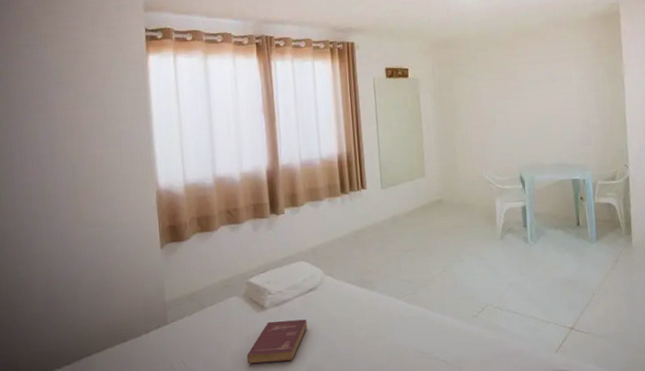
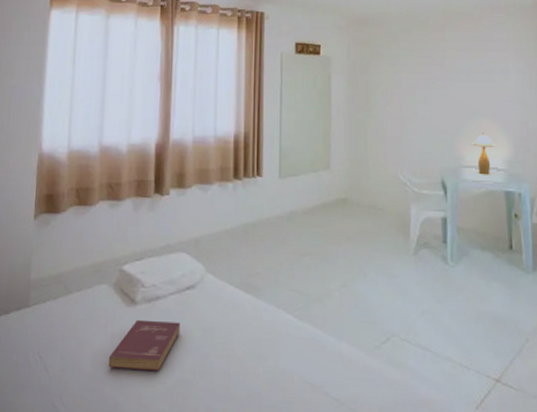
table lamp: none [543,132,564,168] -> present [471,132,497,175]

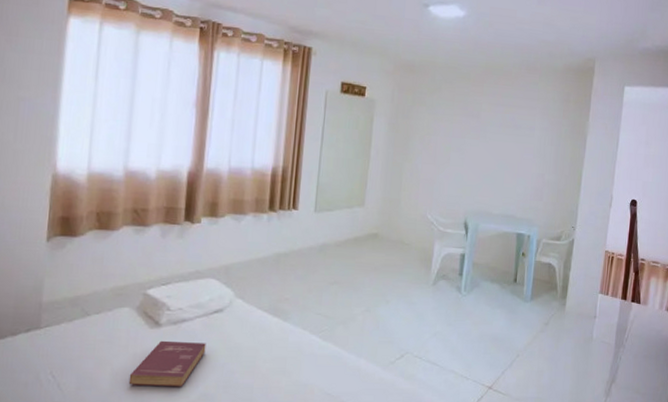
table lamp: present [471,132,497,175] -> none [494,181,515,219]

